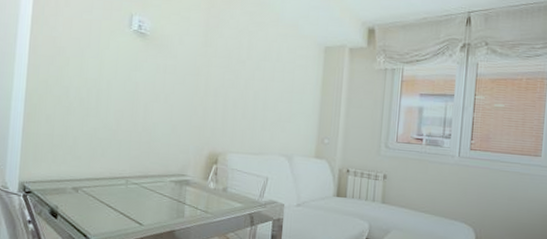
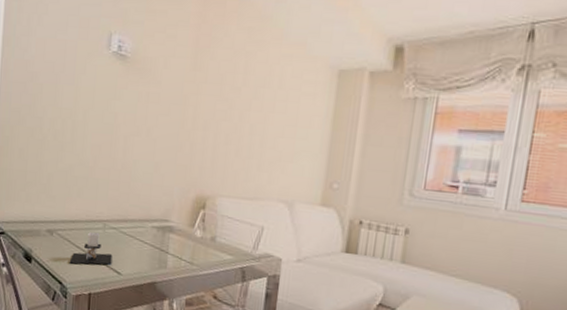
candle: none [93,188,135,218] -> present [69,232,113,265]

